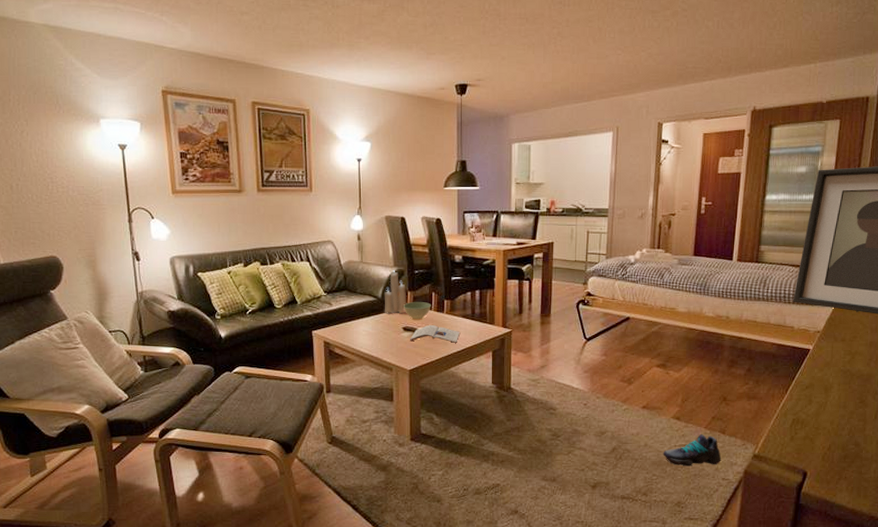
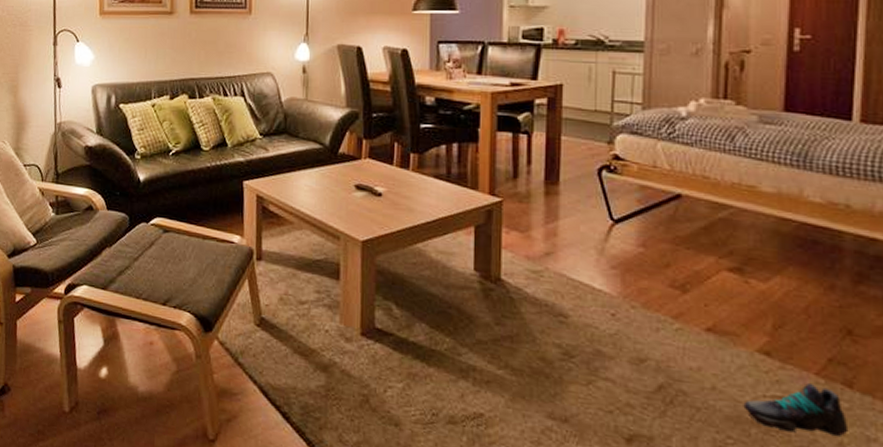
candle: present [384,270,407,314] -> none [331,112,362,168]
bowl: present [403,301,431,321] -> none [355,152,393,178]
magazine: present [410,324,461,343] -> none [364,183,431,211]

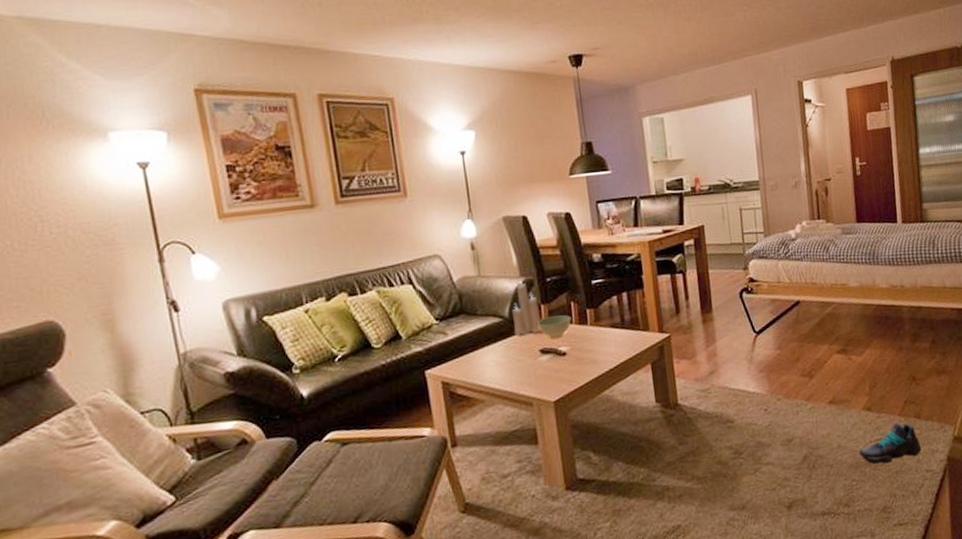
candle: none [331,112,362,168] -> present [511,281,542,335]
bowl: none [355,152,393,178] -> present [536,314,572,340]

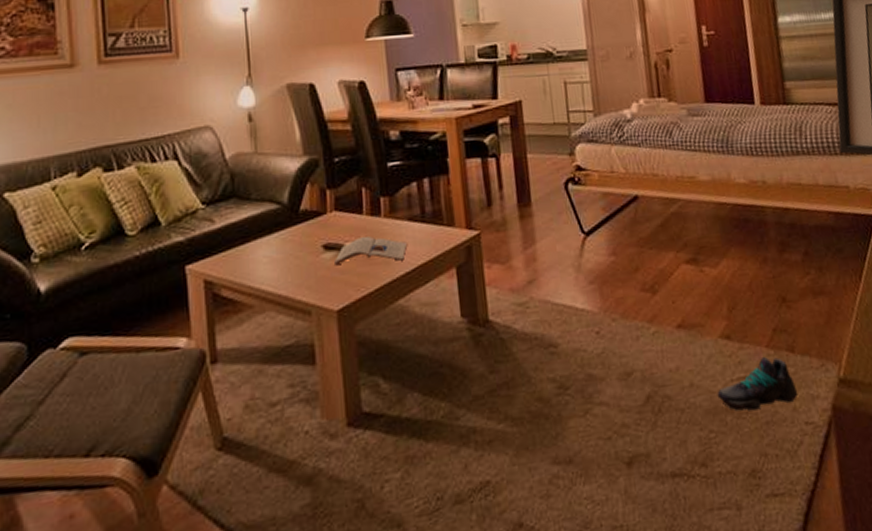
candle: present [511,281,542,335] -> none [291,160,326,226]
bowl: present [536,314,572,340] -> none [320,202,362,233]
magazine: none [550,341,611,366] -> present [334,235,408,266]

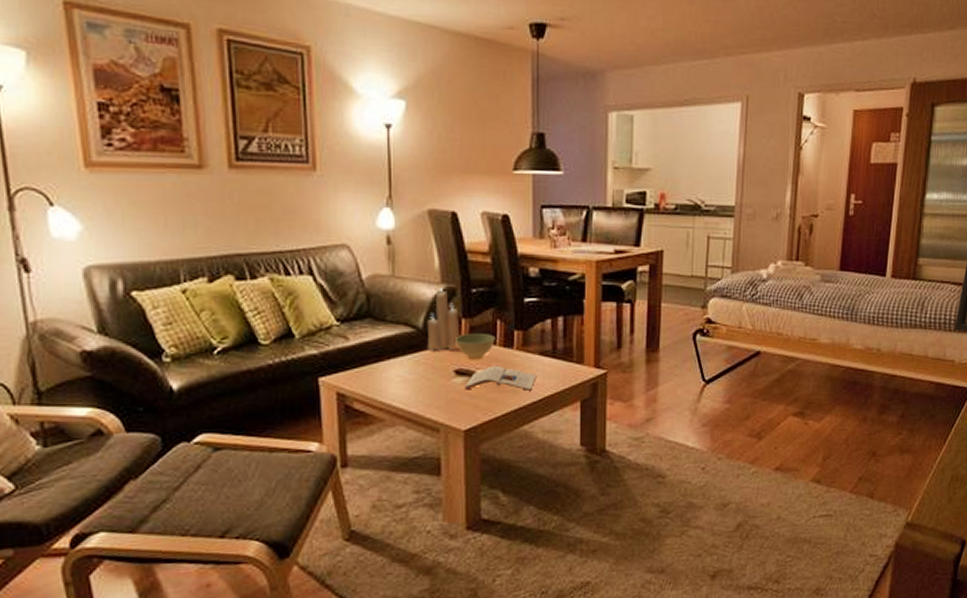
candle: none [291,160,326,226] -> present [426,288,460,351]
bowl: none [320,202,362,233] -> present [454,332,495,361]
athletic shoe: present [717,357,798,411] -> none [799,500,869,542]

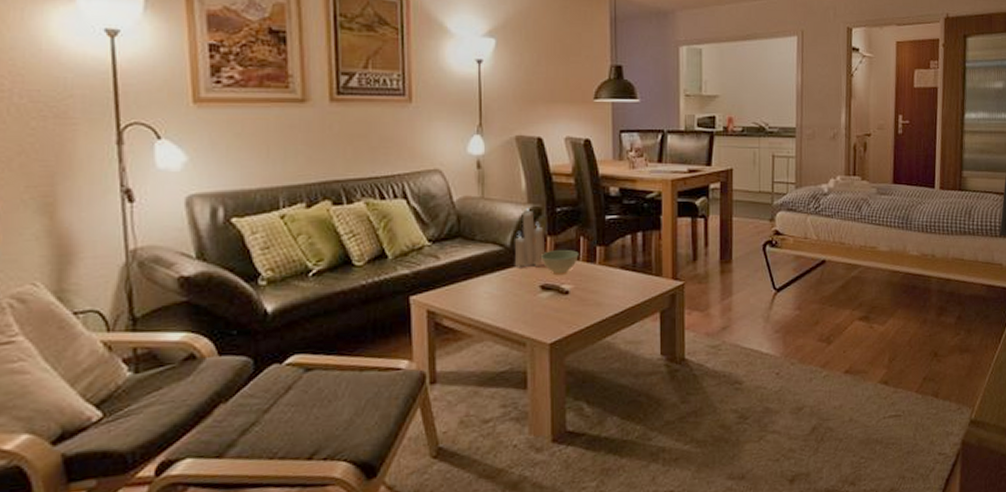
magazine: present [465,365,537,391] -> none [550,279,619,305]

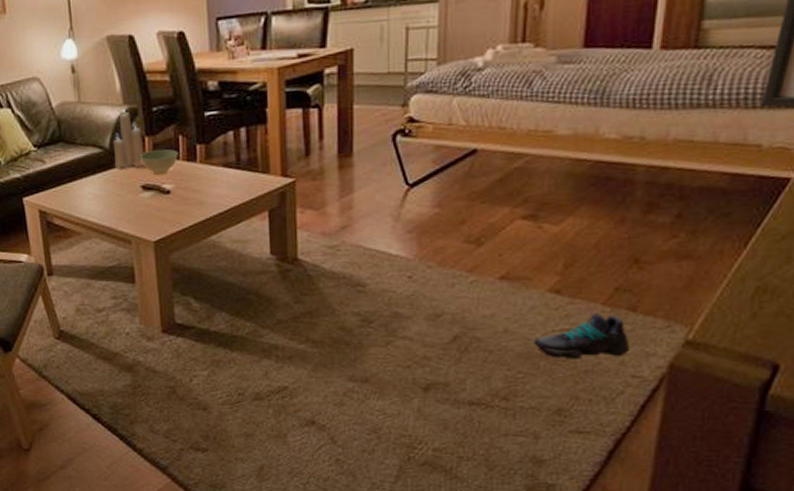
athletic shoe: none [871,400,936,442] -> present [533,313,631,359]

